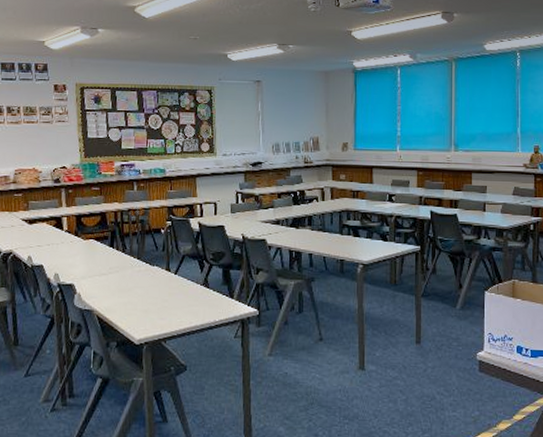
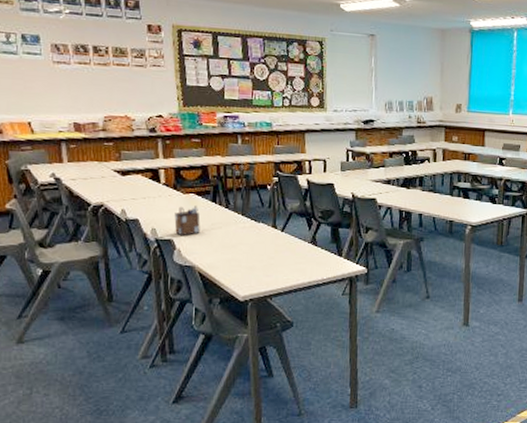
desk organizer: none [75,251,99,281] -> present [174,206,200,236]

